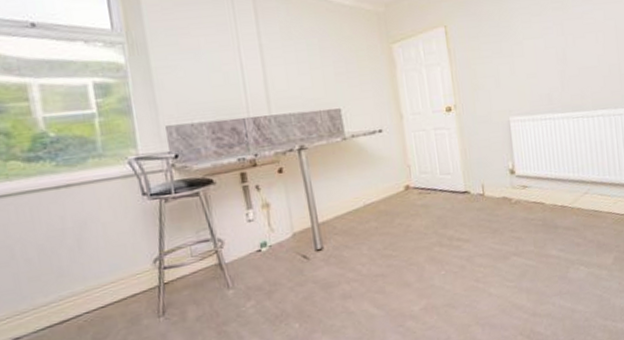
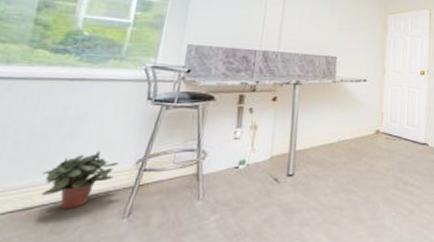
potted plant: none [65,256,137,318] -> present [42,151,119,210]

